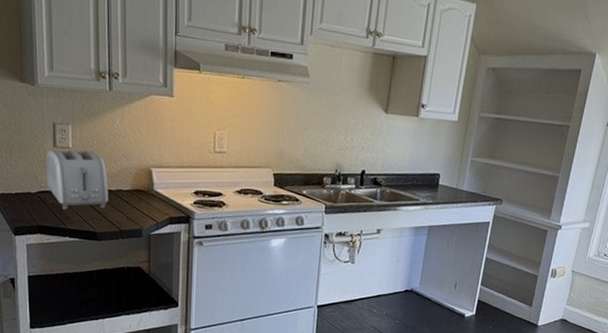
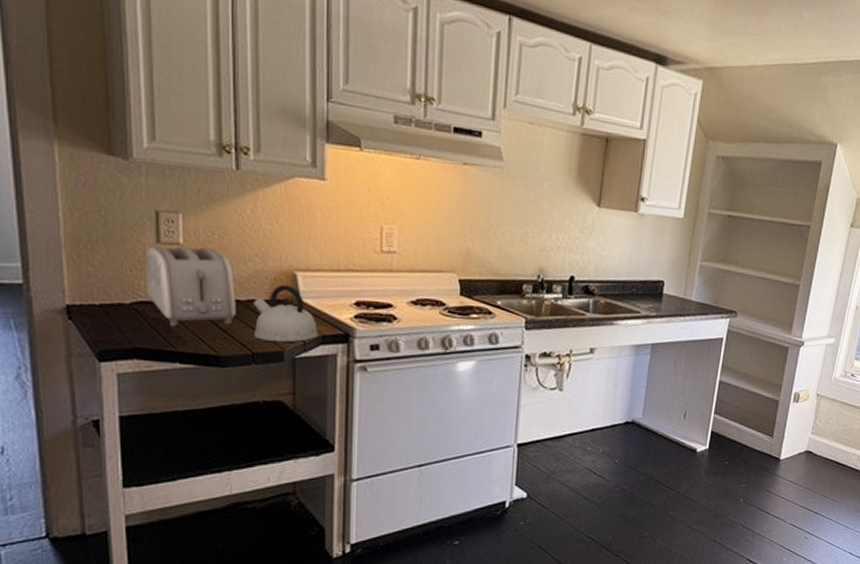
kettle: none [120,178,168,223] -> present [253,285,319,343]

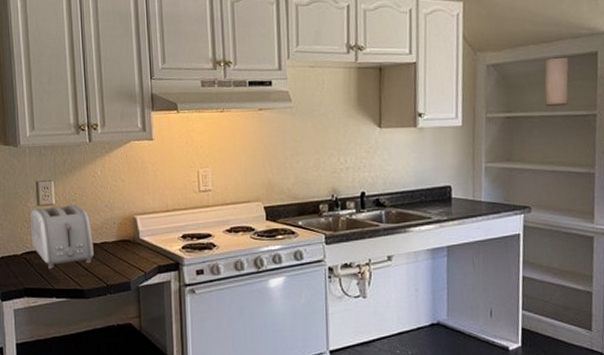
kettle: present [253,285,319,343] -> none [106,227,156,275]
vase: none [766,160,795,213] -> present [544,57,569,107]

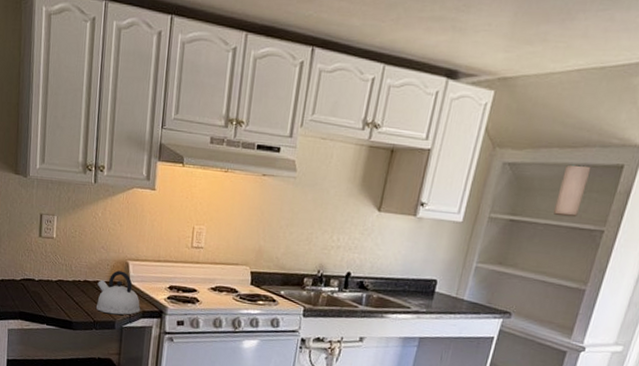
toaster: present [30,204,94,269] -> none [30,239,87,299]
kettle: none [106,227,156,275] -> present [95,270,141,315]

